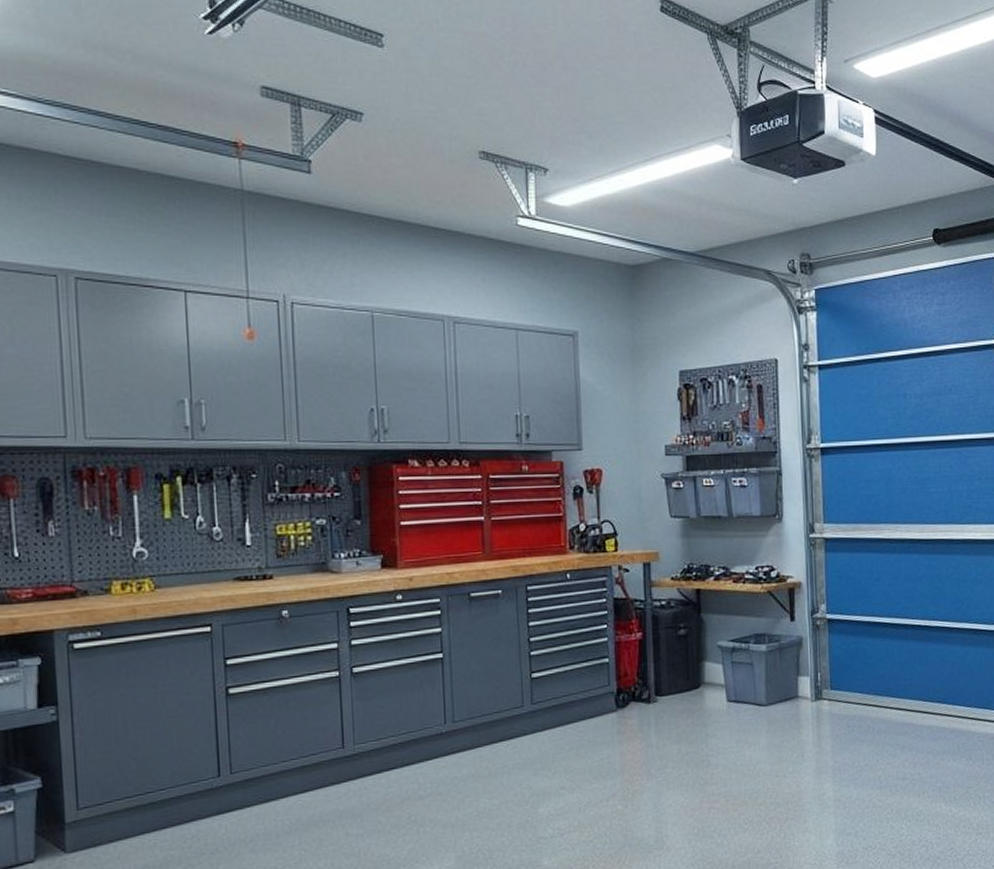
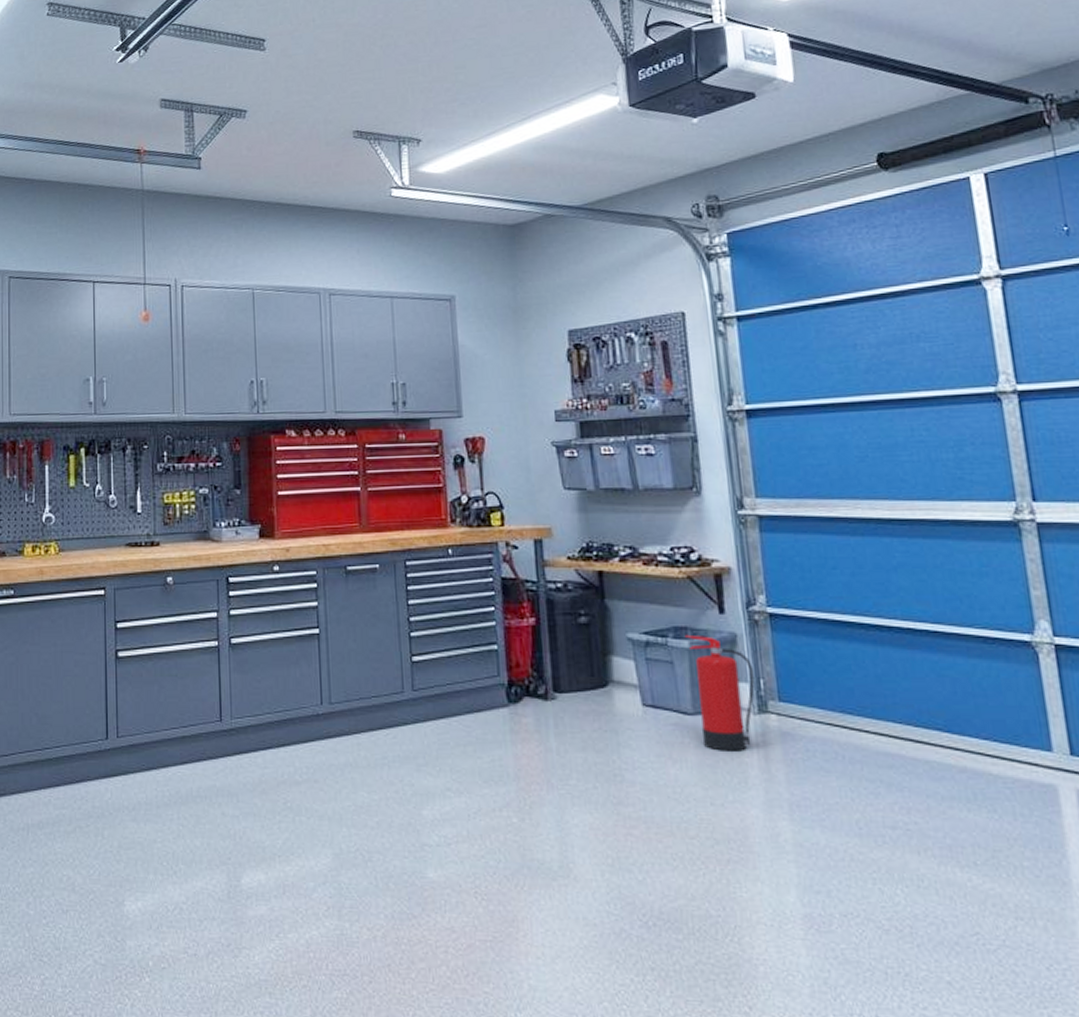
fire extinguisher: none [763,639,814,733] -> present [685,634,755,752]

